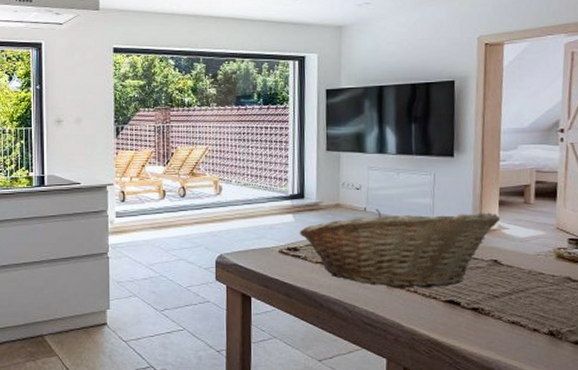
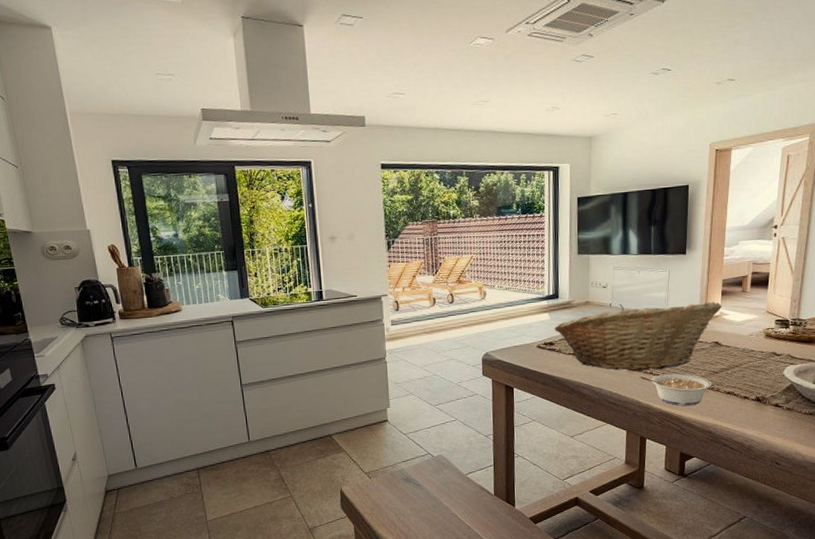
legume: none [402,294,491,335] -> present [640,373,711,406]

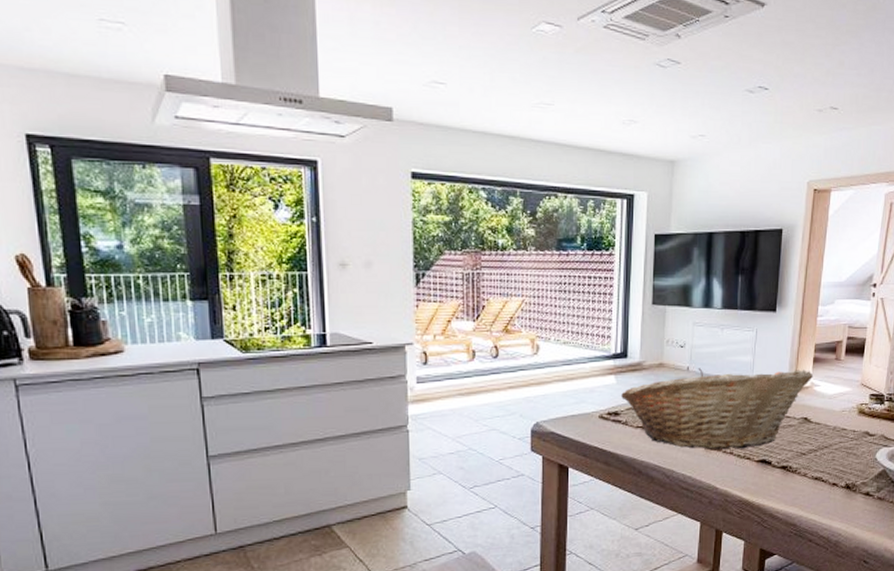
legume: present [640,373,711,406] -> none [718,454,798,494]

